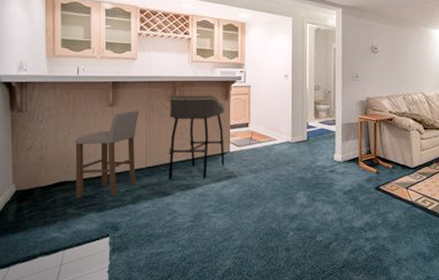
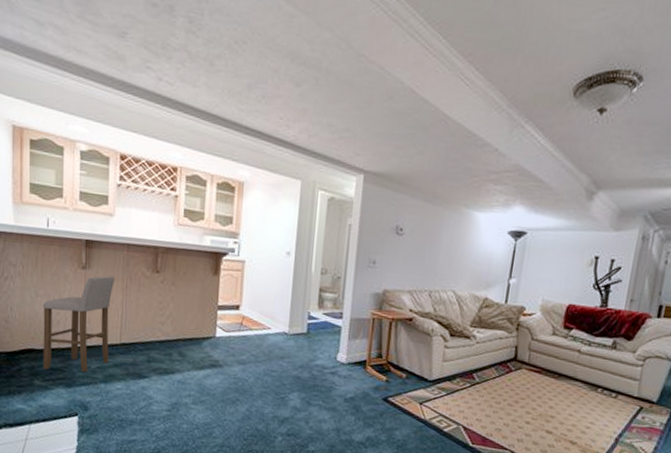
bar stool: present [168,95,225,180] -> none [144,262,213,365]

